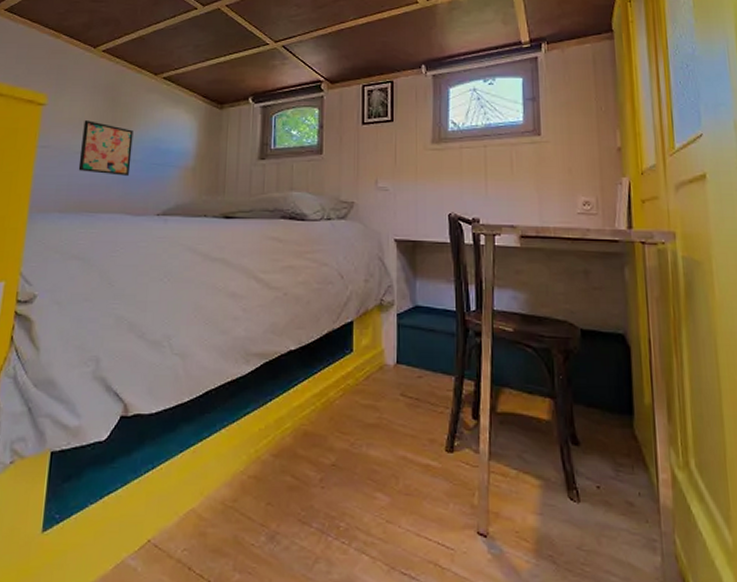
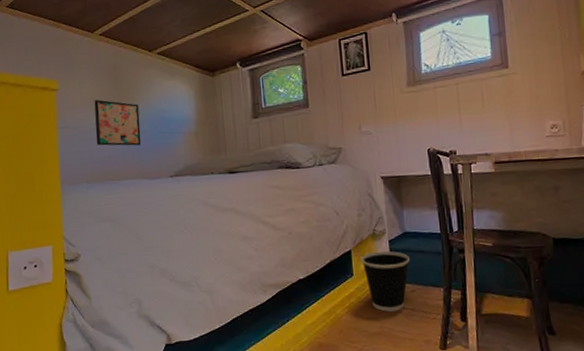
wastebasket: none [364,325,419,400] -> present [361,250,410,312]

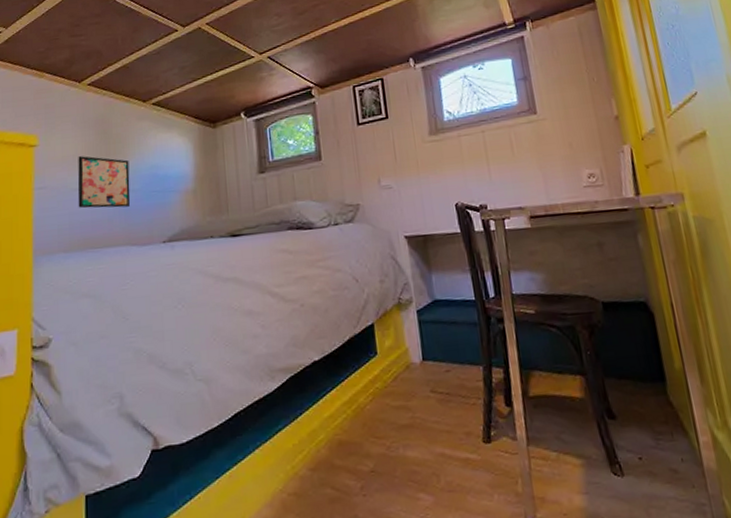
wastebasket: present [361,250,410,312] -> none [386,323,442,398]

